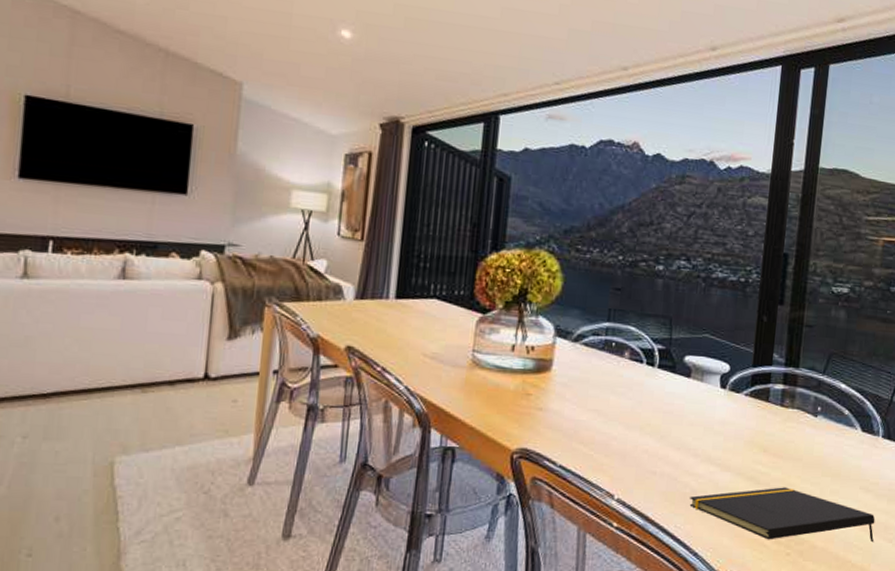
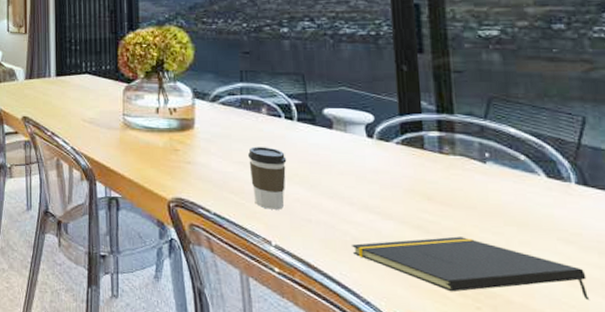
coffee cup: none [602,393,642,462] -> present [248,146,287,210]

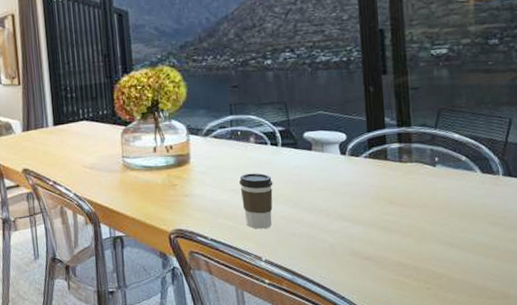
notepad: present [352,236,590,301] -> none [329,231,510,279]

